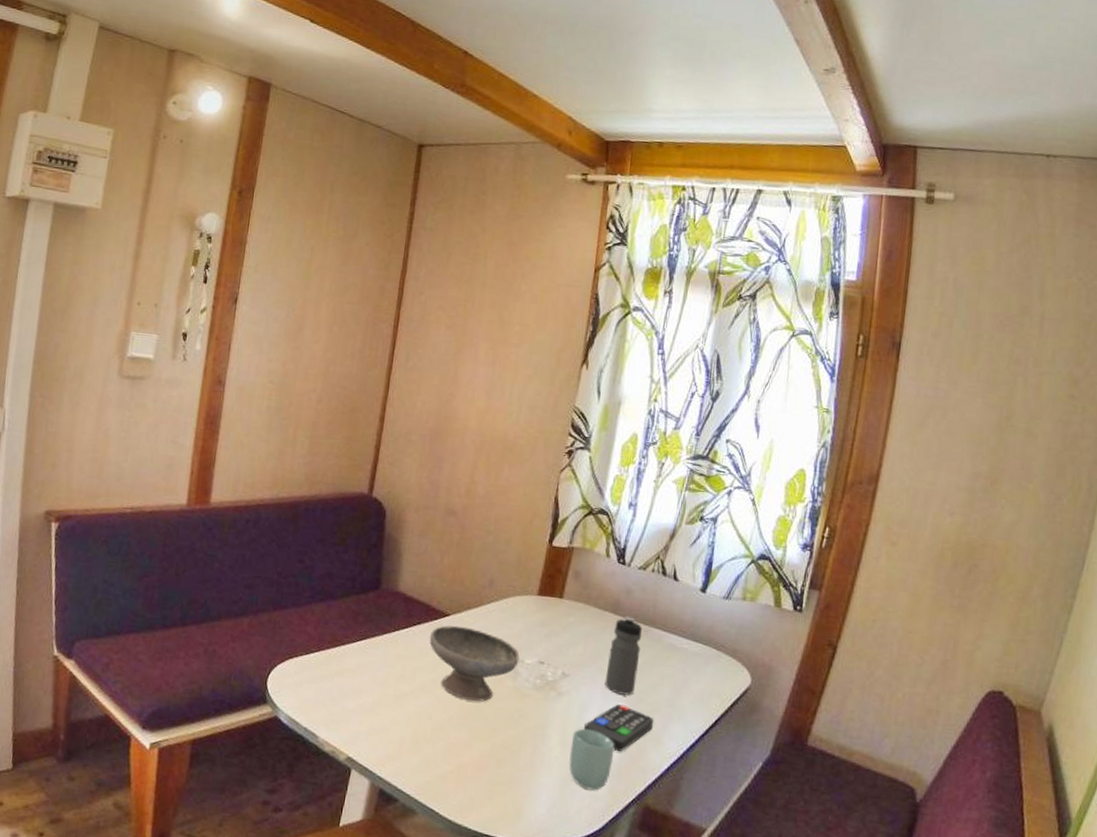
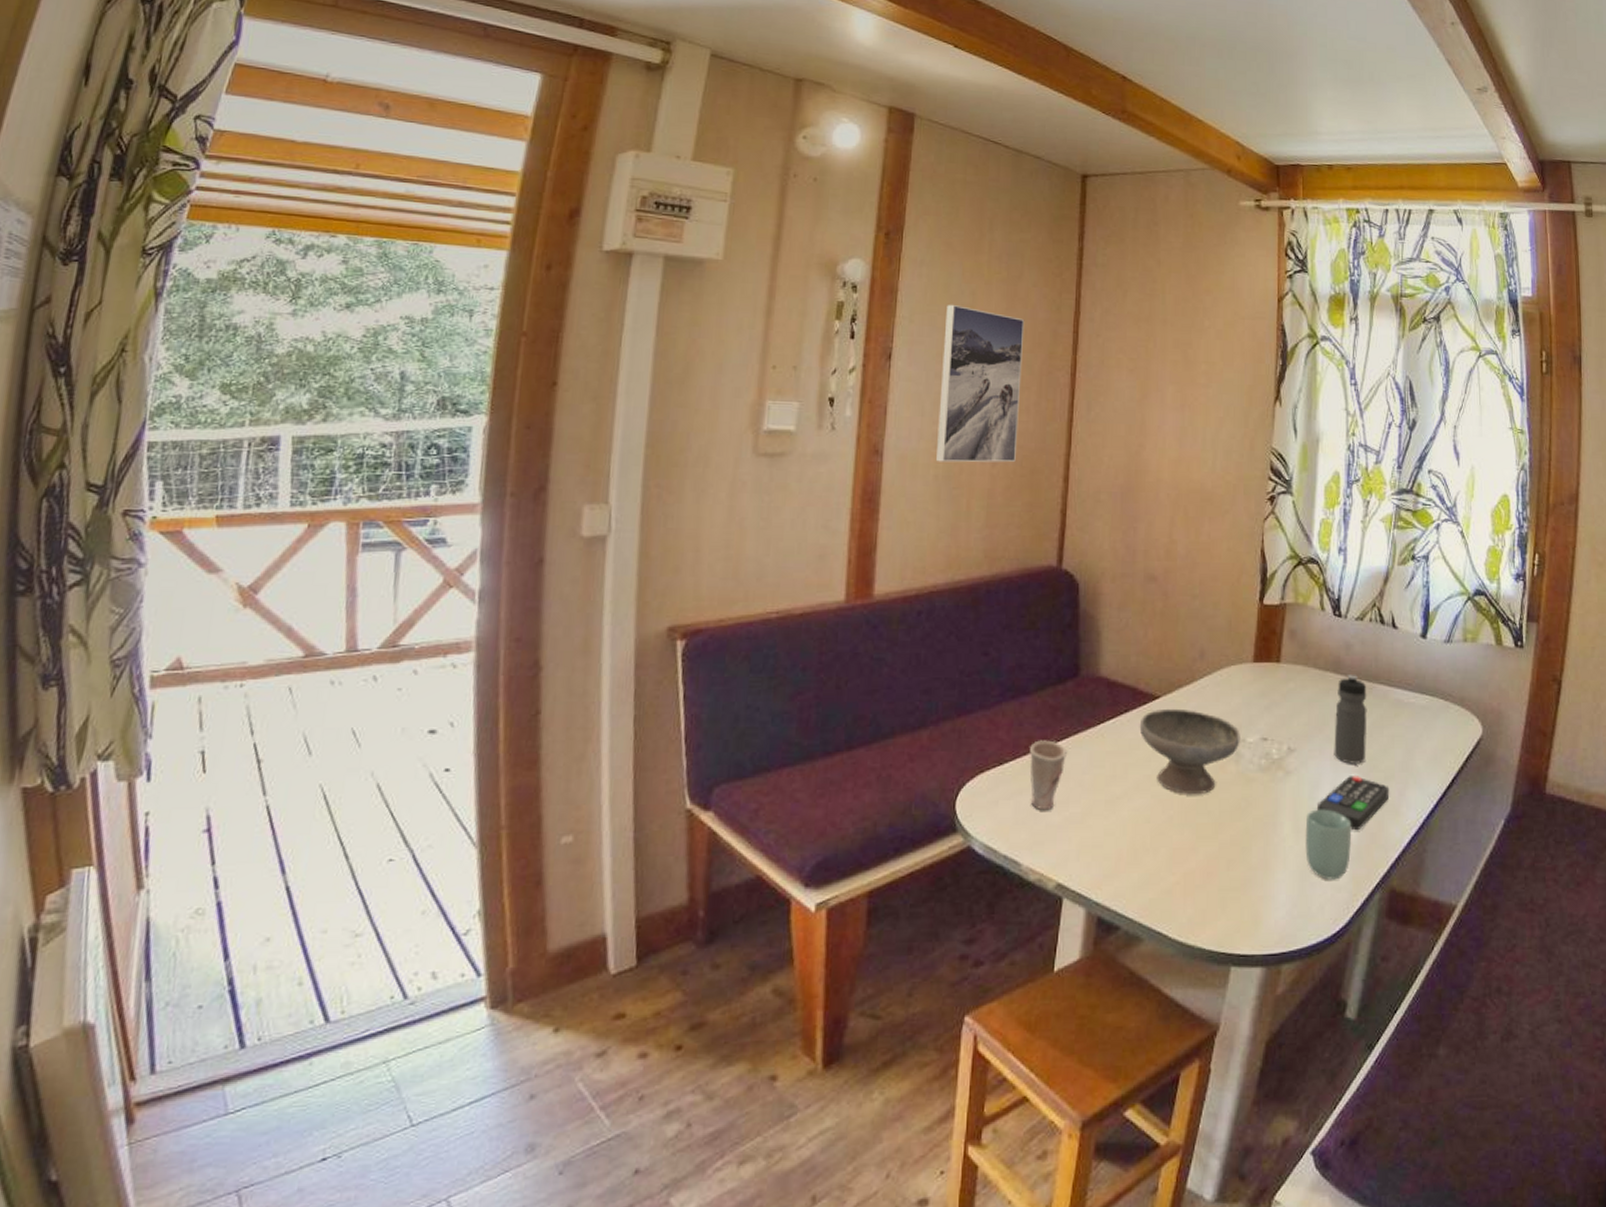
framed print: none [270,257,356,401] -> present [936,304,1025,463]
cup: none [330,638,365,697] -> present [1029,740,1068,811]

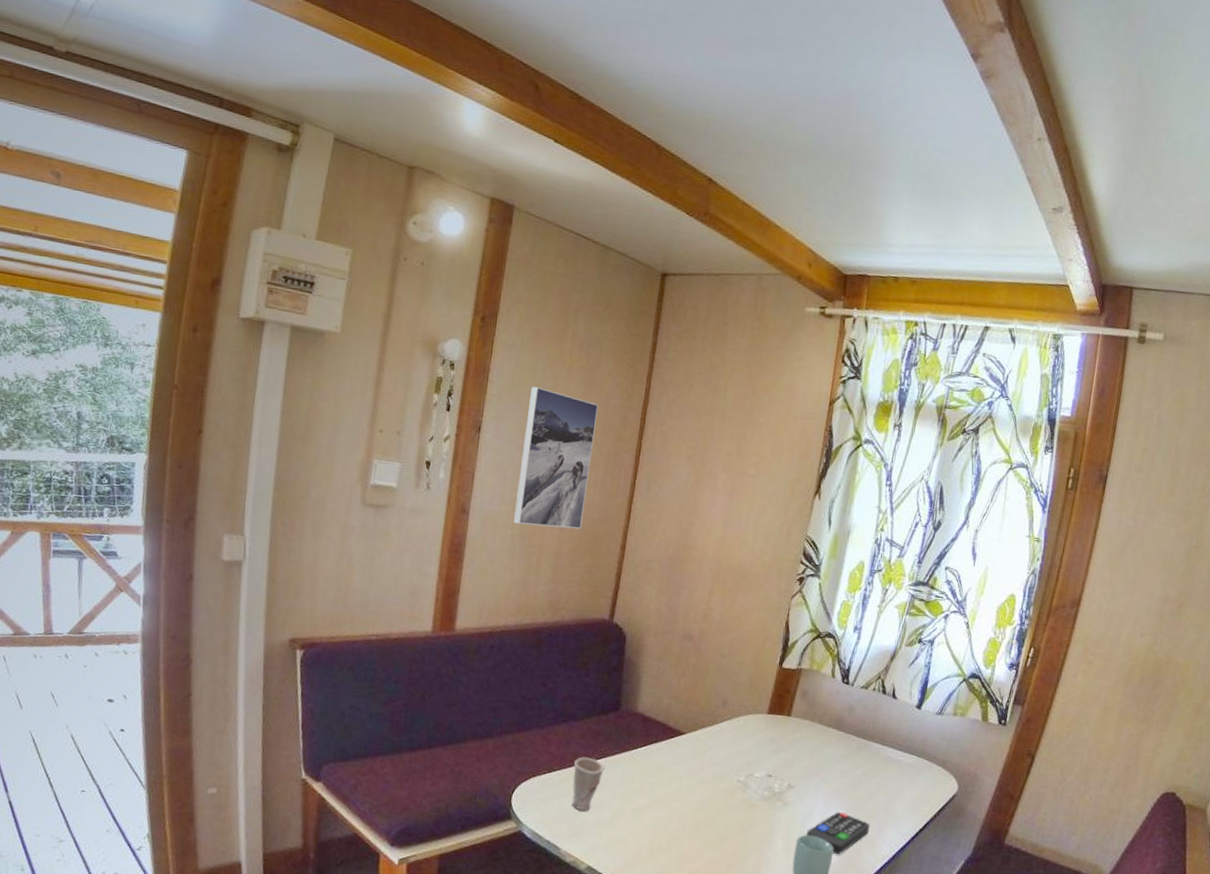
bowl: present [1139,708,1240,794] -> none [665,743,750,813]
water bottle: present [1334,675,1367,764] -> none [827,732,862,804]

